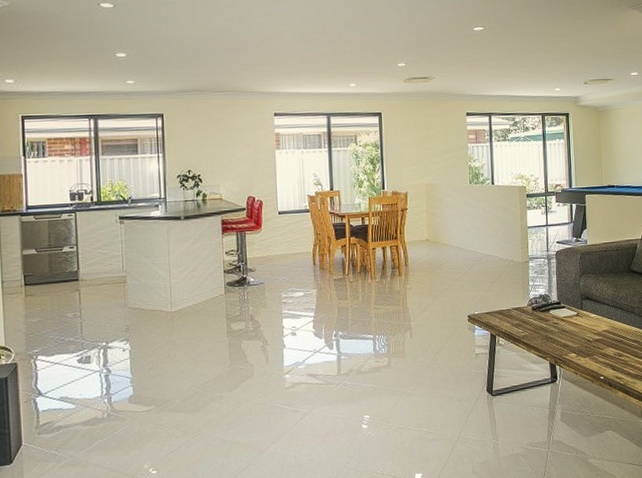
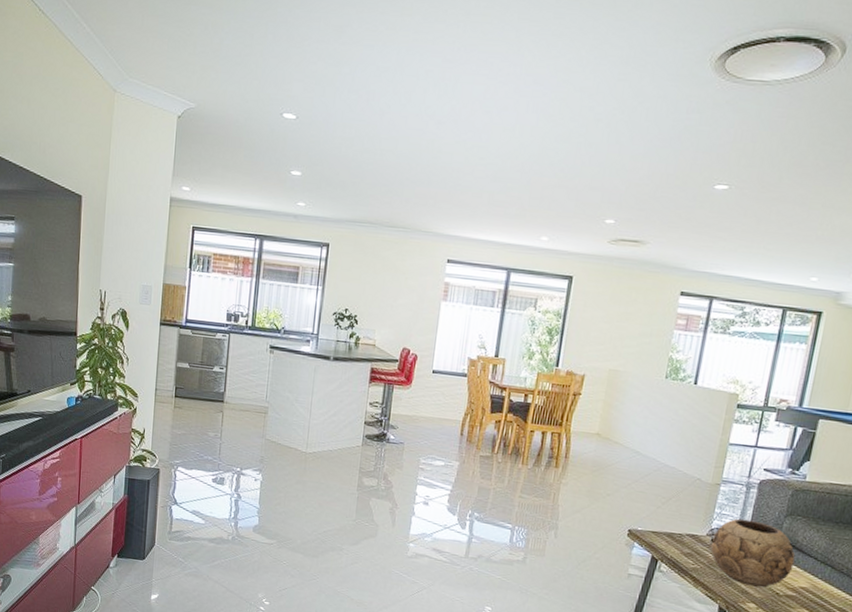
decorative bowl: none [533,285,595,340] -> present [711,518,796,588]

